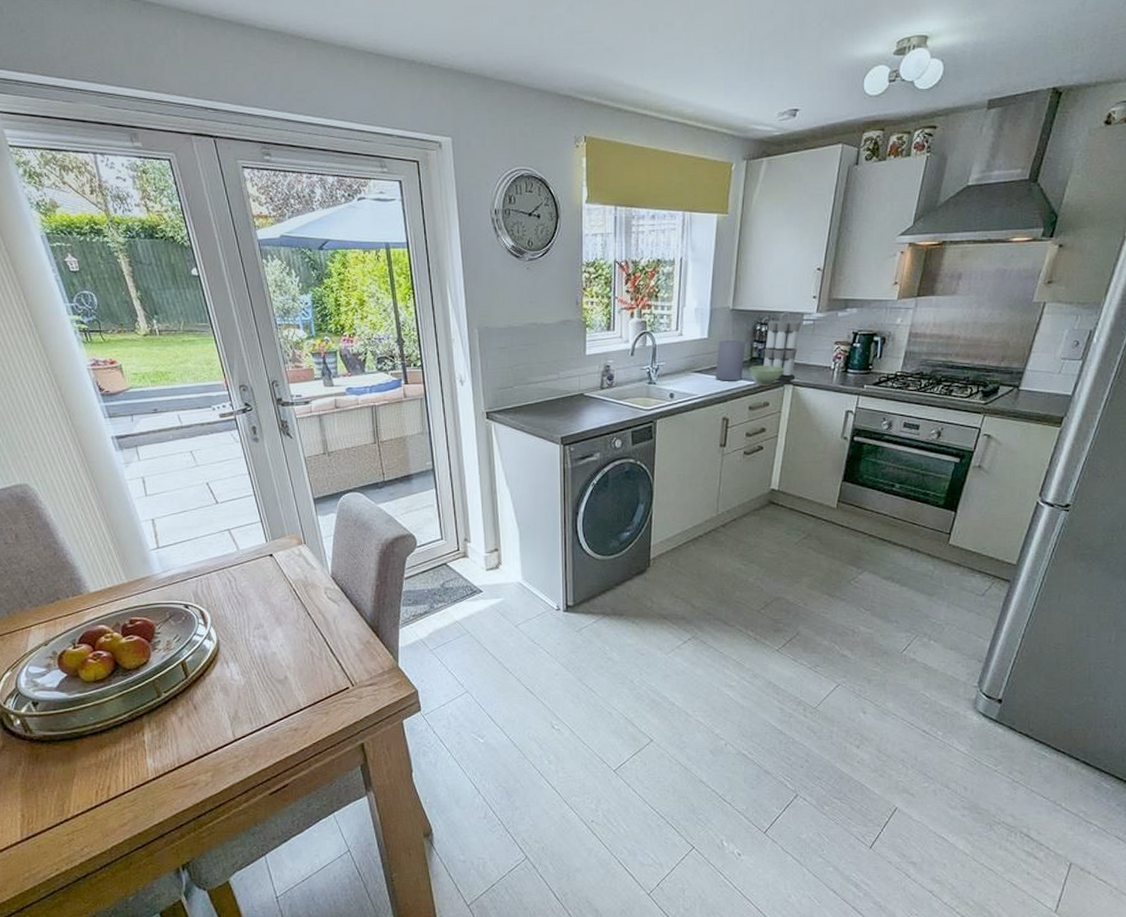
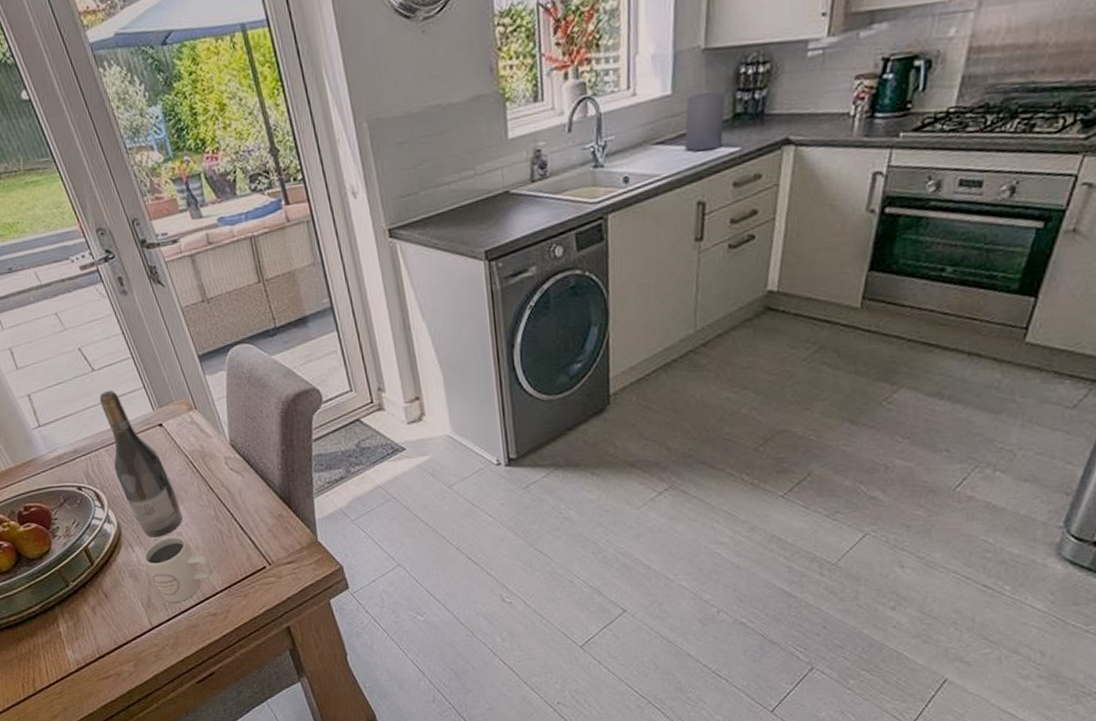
wine bottle: none [218,521,279,655] -> present [99,390,183,537]
mug: none [236,655,300,717] -> present [143,536,214,603]
bowl: present [749,365,784,387] -> none [731,121,782,153]
spice rack: present [764,312,802,382] -> none [751,42,806,144]

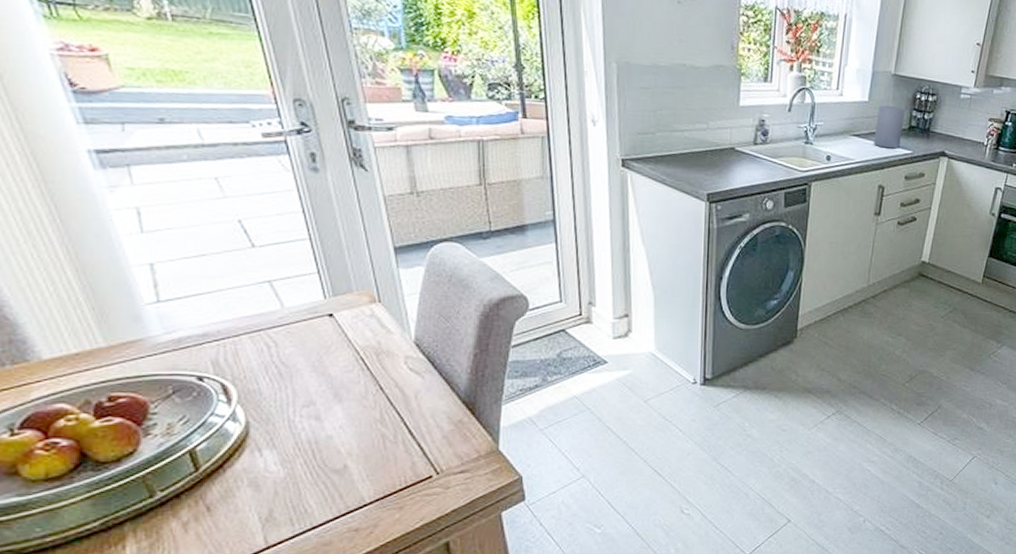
wine bottle: present [99,390,183,537] -> none [254,270,337,440]
mug: present [143,536,214,603] -> none [273,439,365,517]

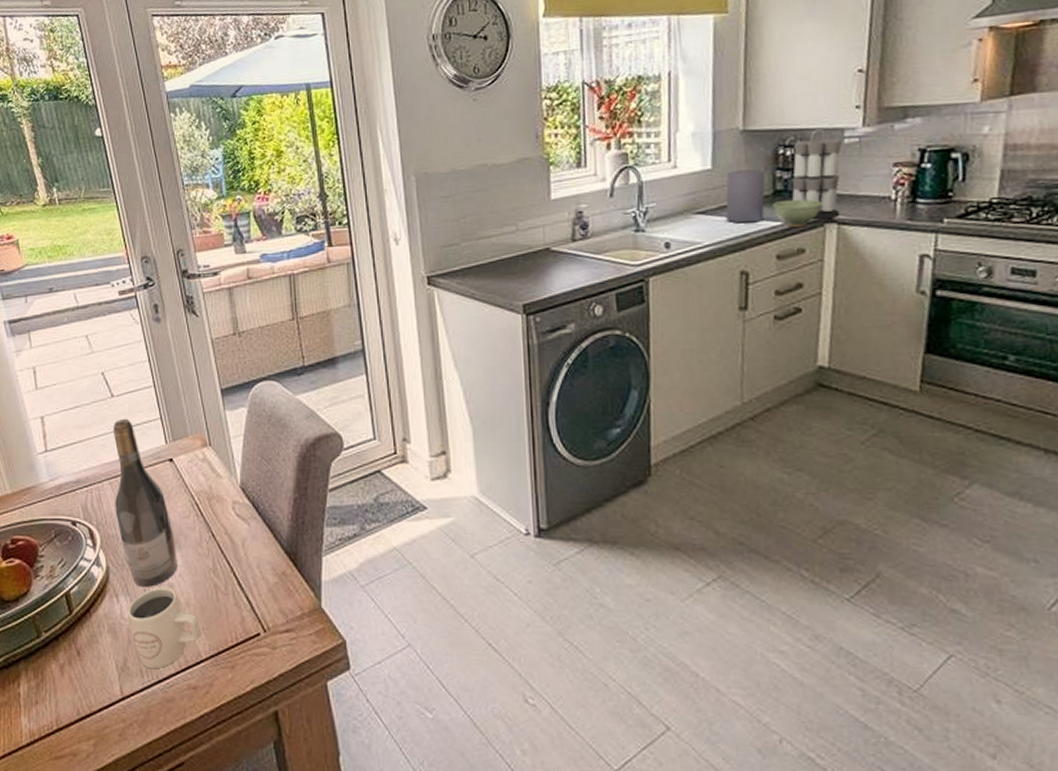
wine bottle: none [254,270,337,440] -> present [113,418,177,587]
mug: none [273,439,365,517] -> present [127,587,202,669]
bowl: none [907,134,941,158] -> present [772,199,824,228]
spice rack: none [921,83,960,154] -> present [792,129,843,221]

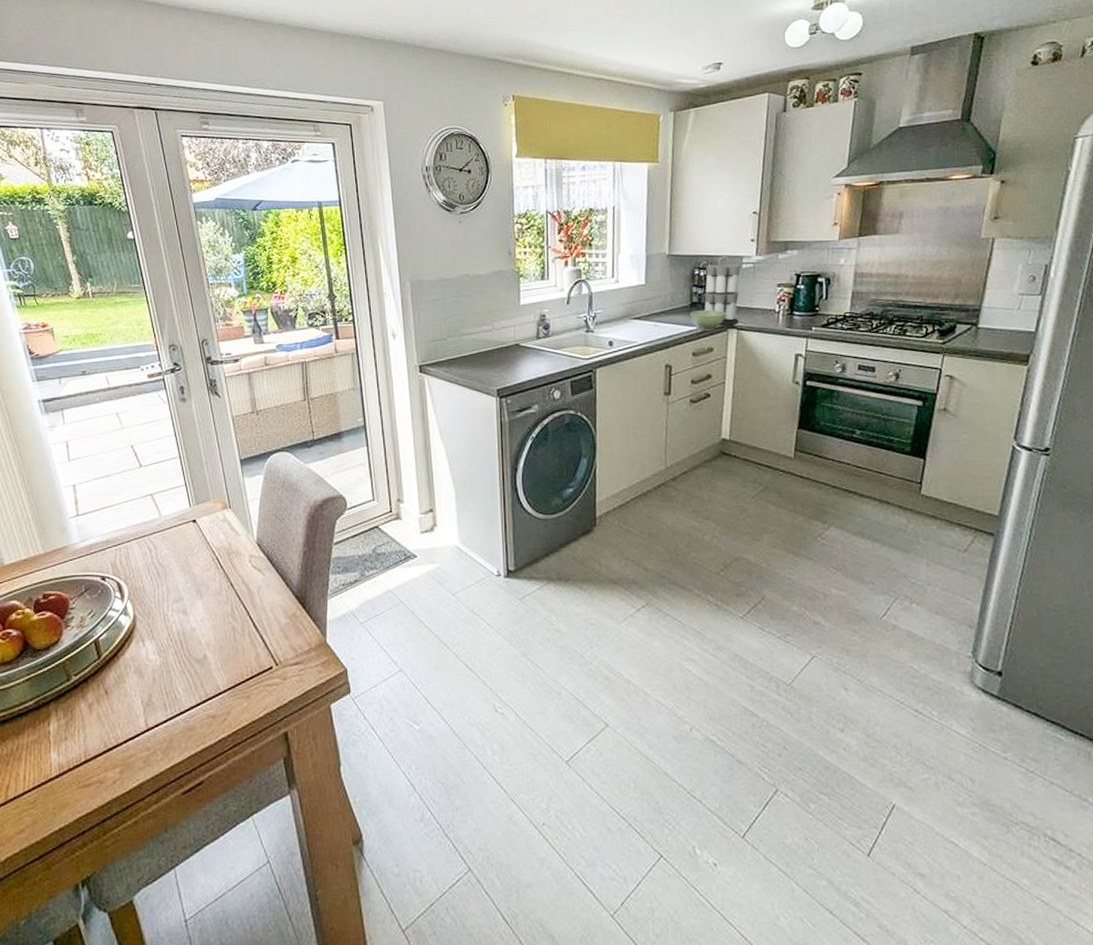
wine bottle: present [113,418,177,587] -> none [141,485,199,632]
mug: present [127,587,202,669] -> none [152,631,220,703]
canister: present [725,169,766,224] -> none [655,285,685,328]

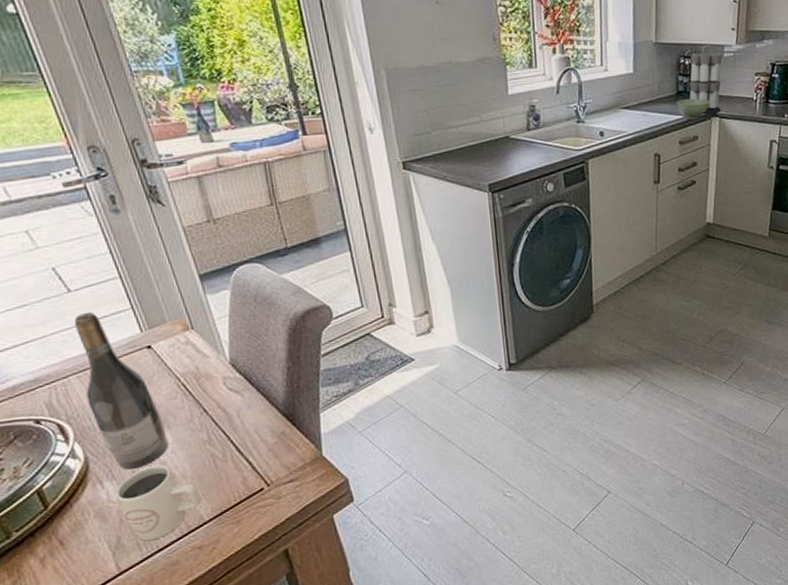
wine bottle: none [141,485,199,632] -> present [74,311,169,470]
mug: none [152,631,220,703] -> present [115,465,202,542]

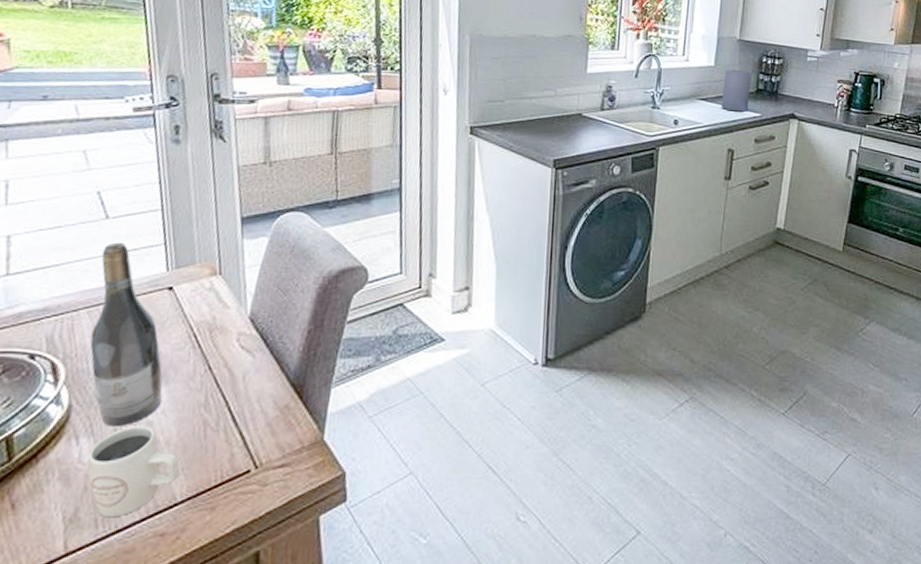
canister: none [643,74,672,117] -> present [721,70,753,112]
bowl: present [676,98,710,121] -> none [755,97,790,120]
spice rack: present [689,45,723,115] -> none [769,47,806,116]

